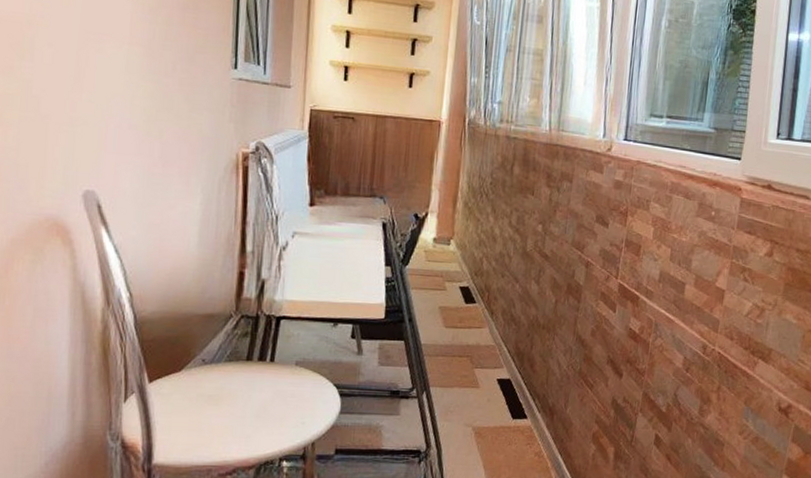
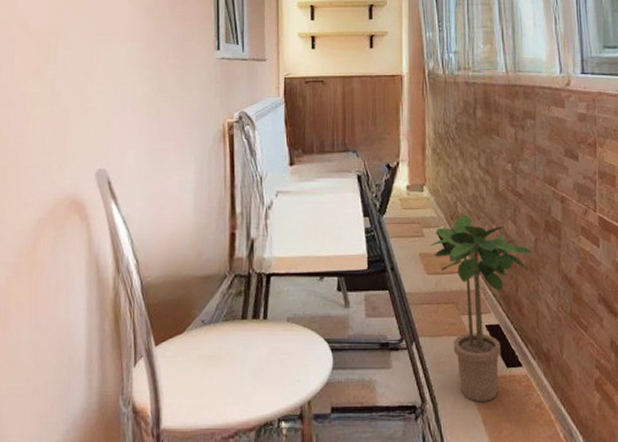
potted plant: none [450,272,552,449] -> present [430,216,533,401]

